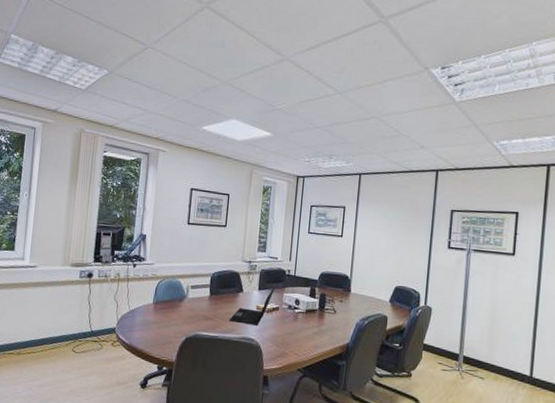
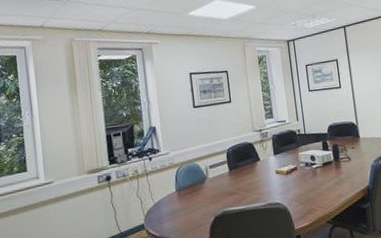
laptop: present [229,288,275,325] -> none [252,150,289,192]

